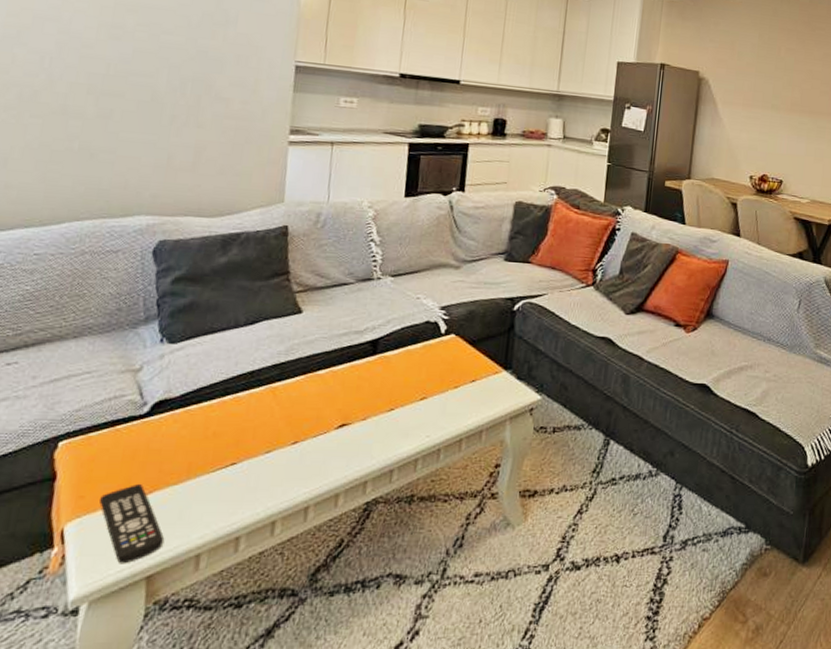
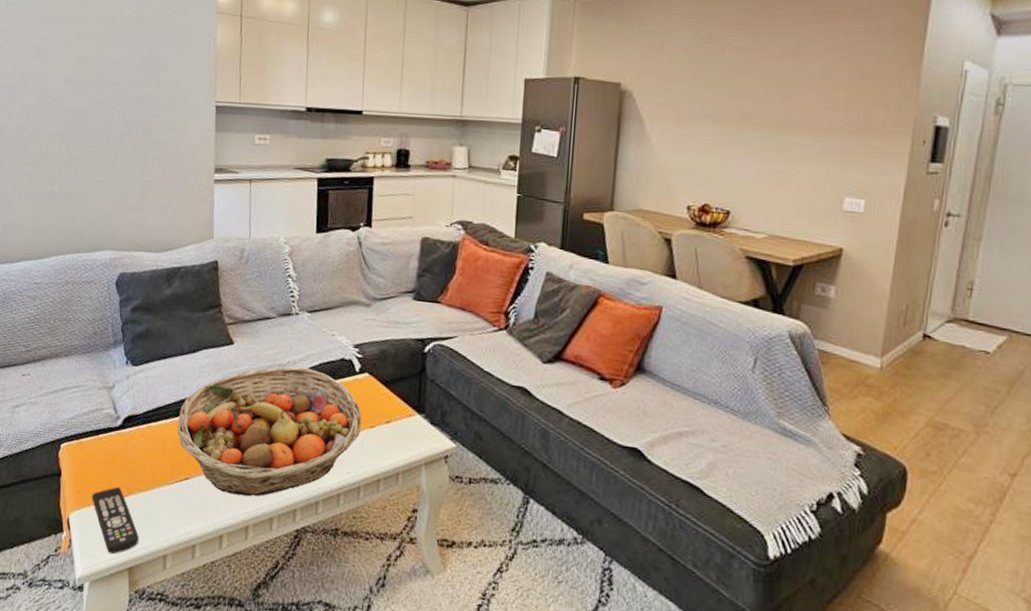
fruit basket: none [224,333,446,475] -> present [177,366,362,497]

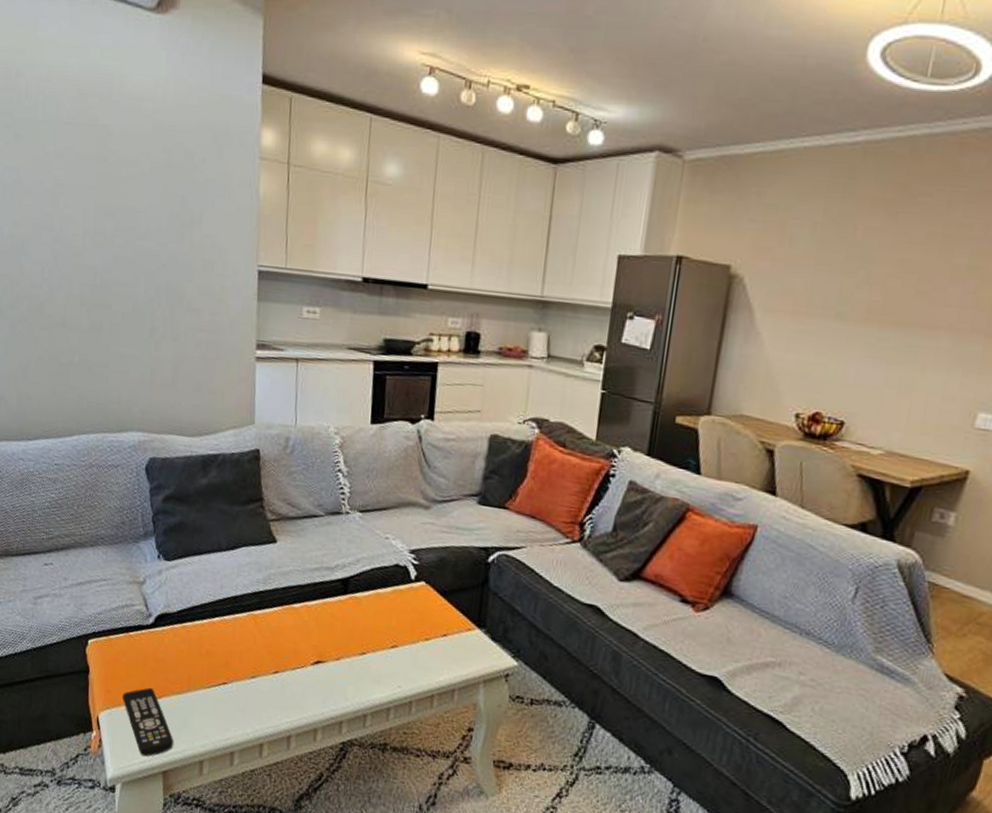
fruit basket: present [177,366,362,497] -> none [214,570,417,706]

